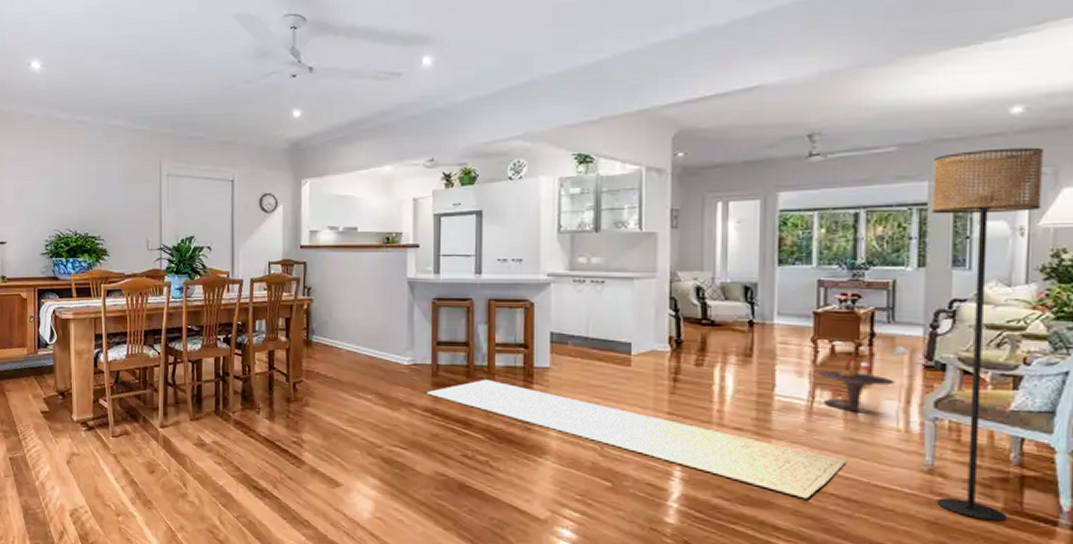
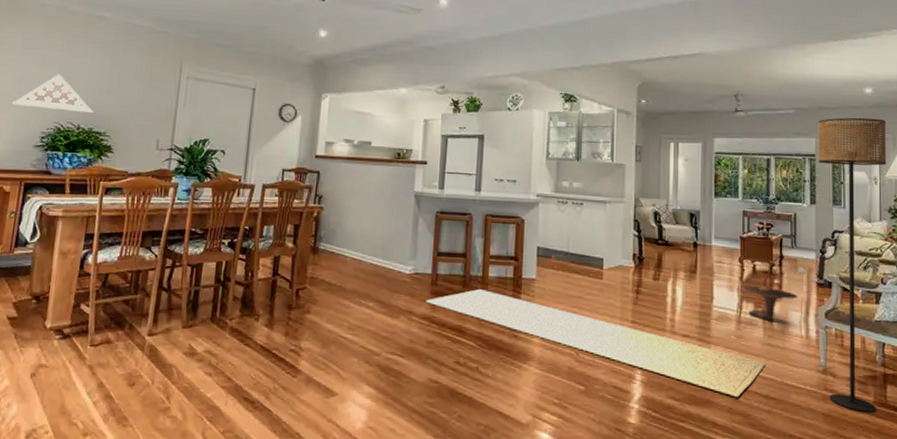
display case: none [16,183,87,218] -> present [11,74,94,113]

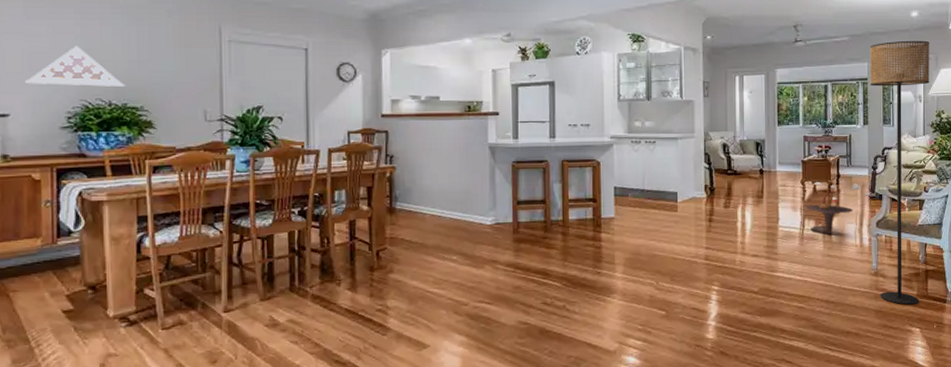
rug: present [426,288,766,398] -> none [509,231,826,306]

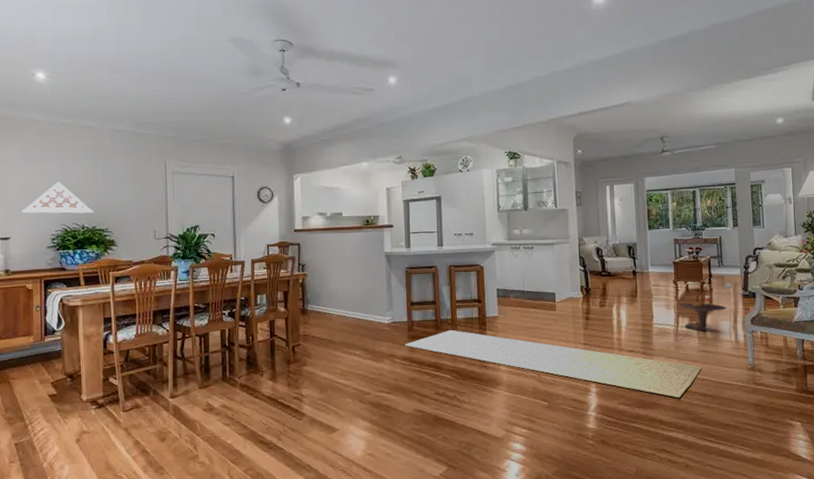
rug: none [509,231,826,306] -> present [405,329,702,398]
floor lamp: present [870,40,930,305] -> none [737,145,799,399]

